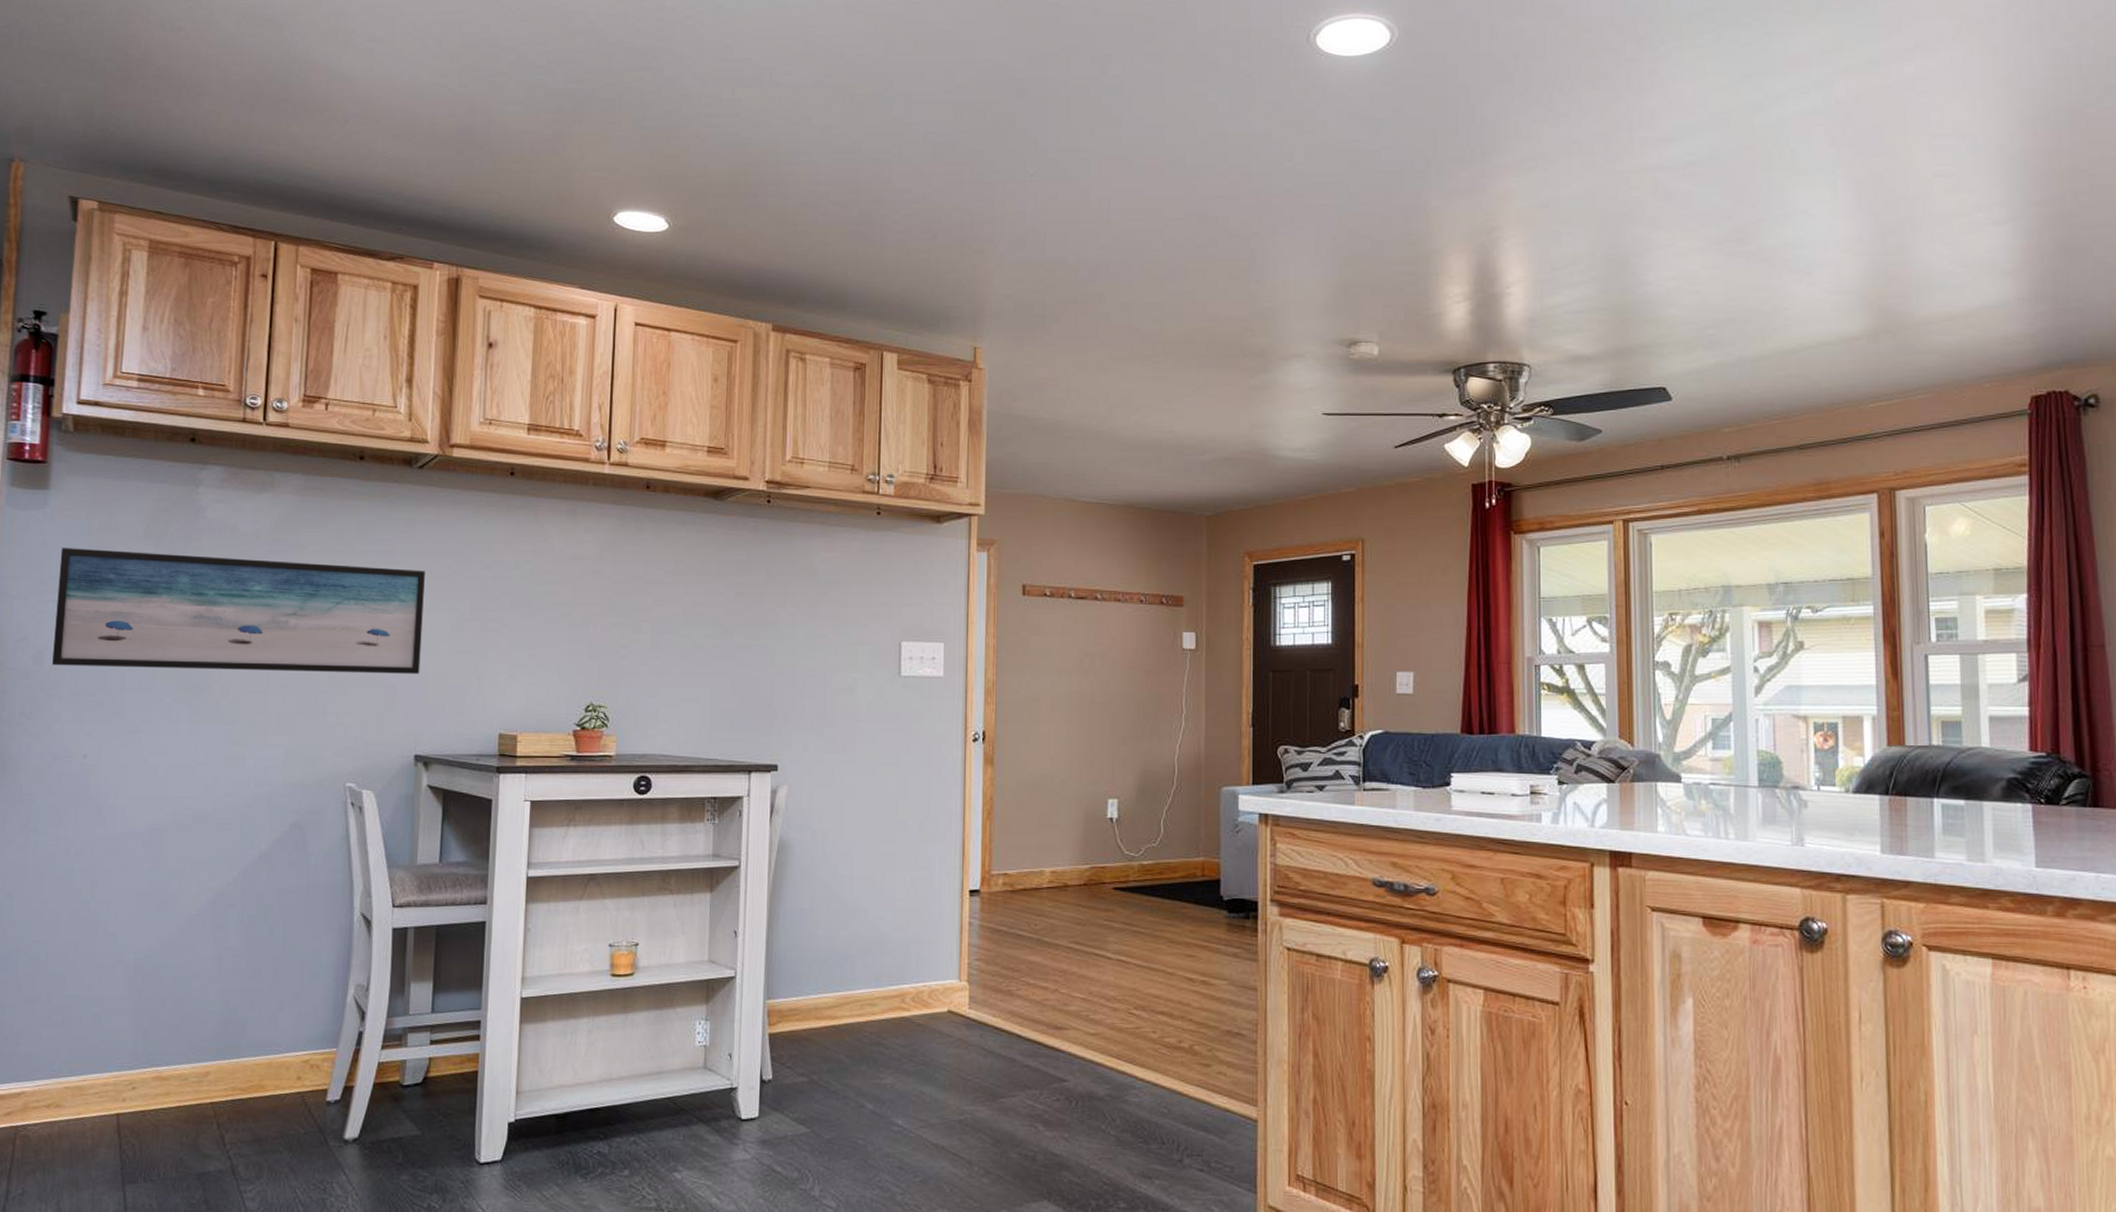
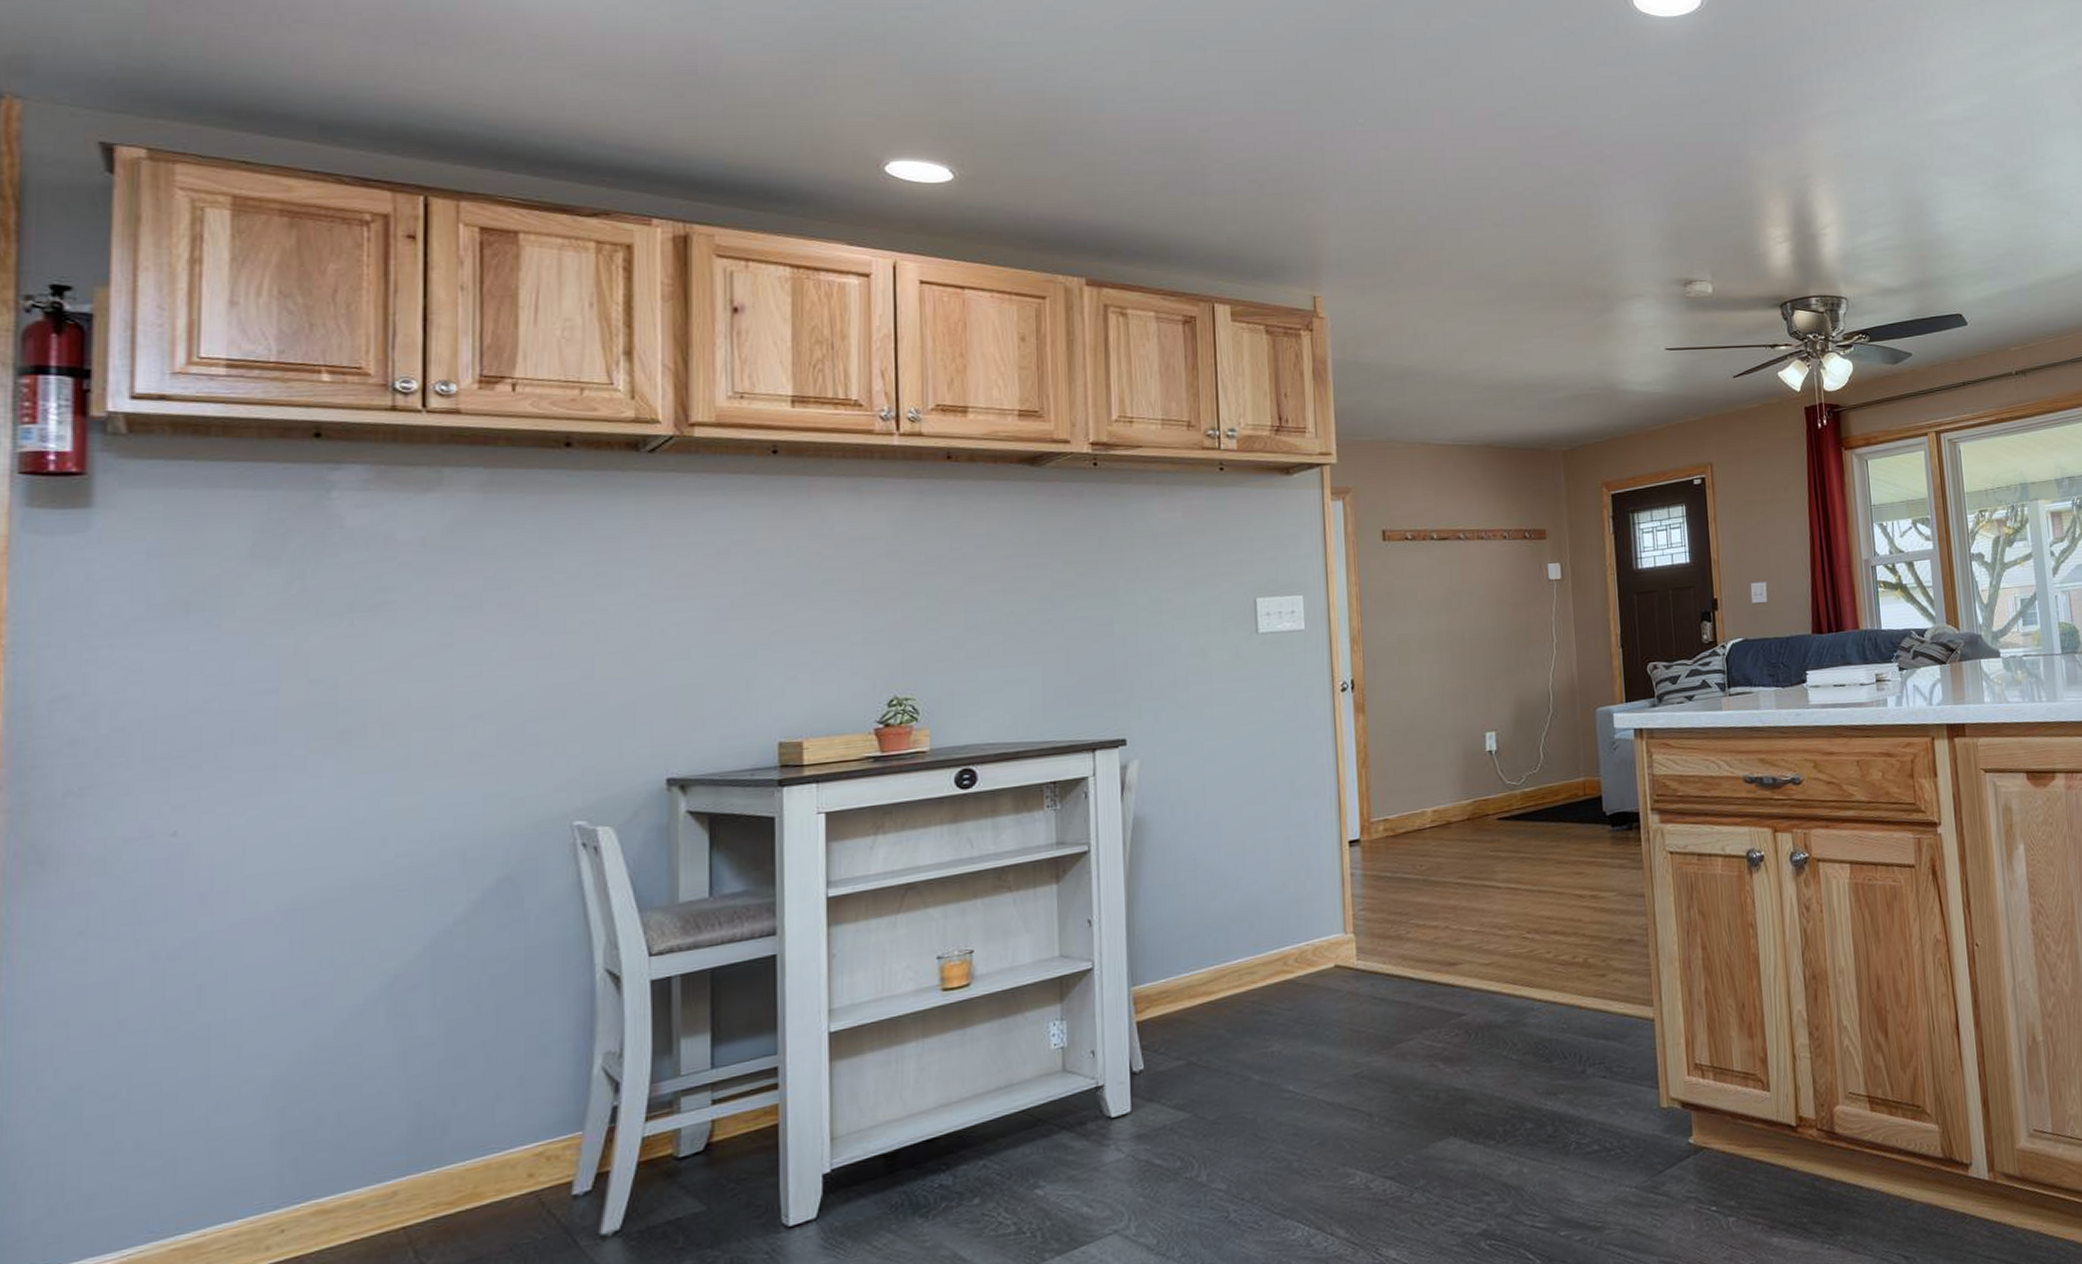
wall art: present [52,547,425,674] -> none [113,567,667,727]

